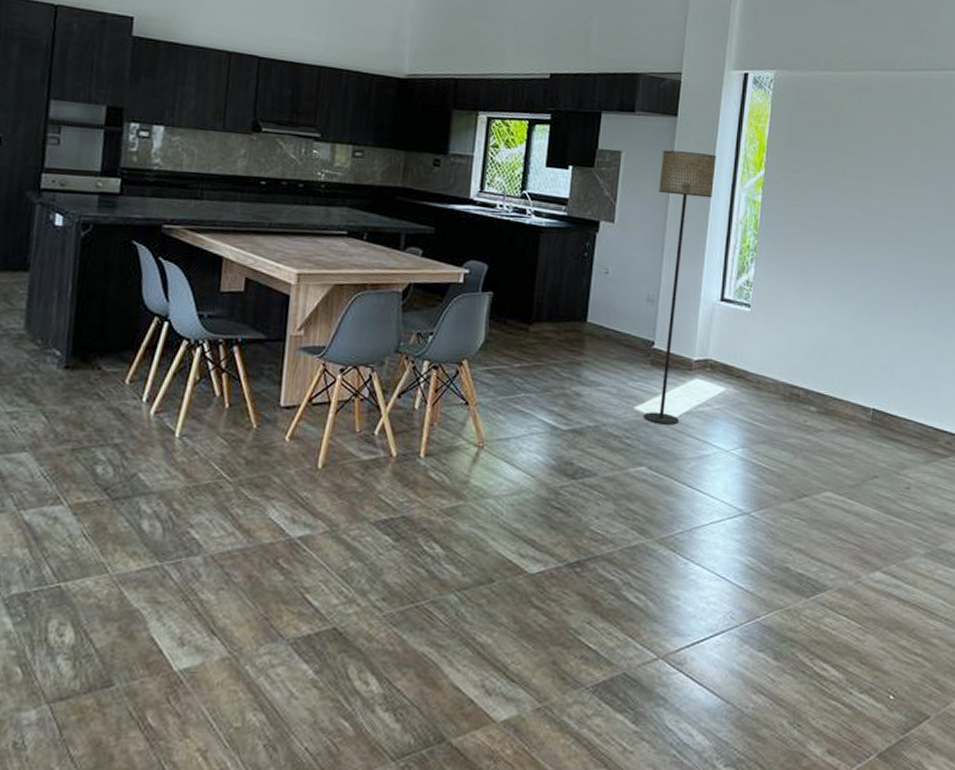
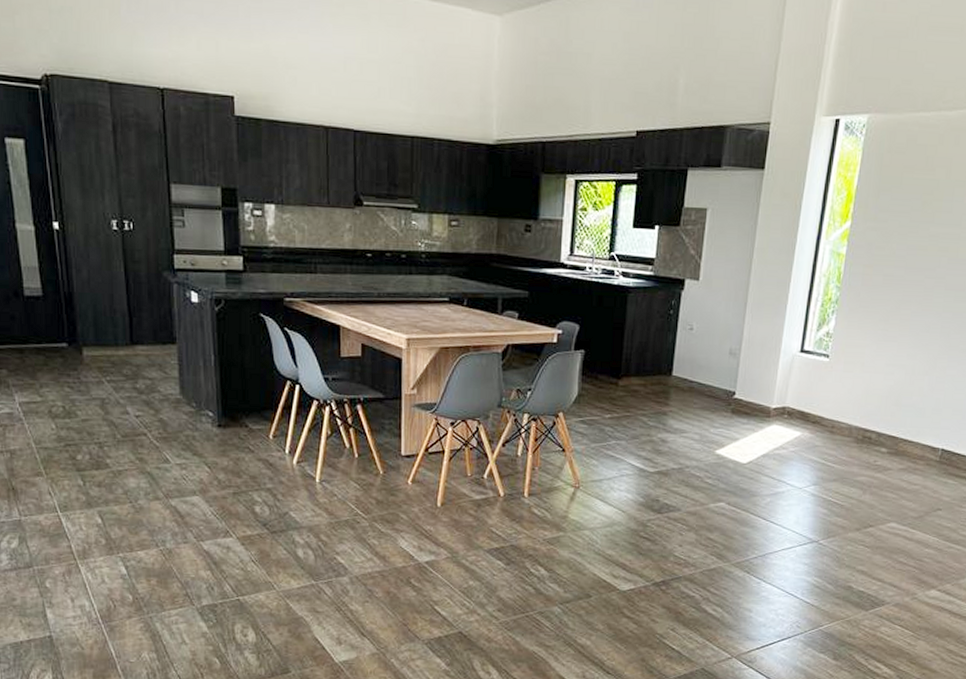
floor lamp: present [644,150,716,425] -> none [724,205,803,466]

